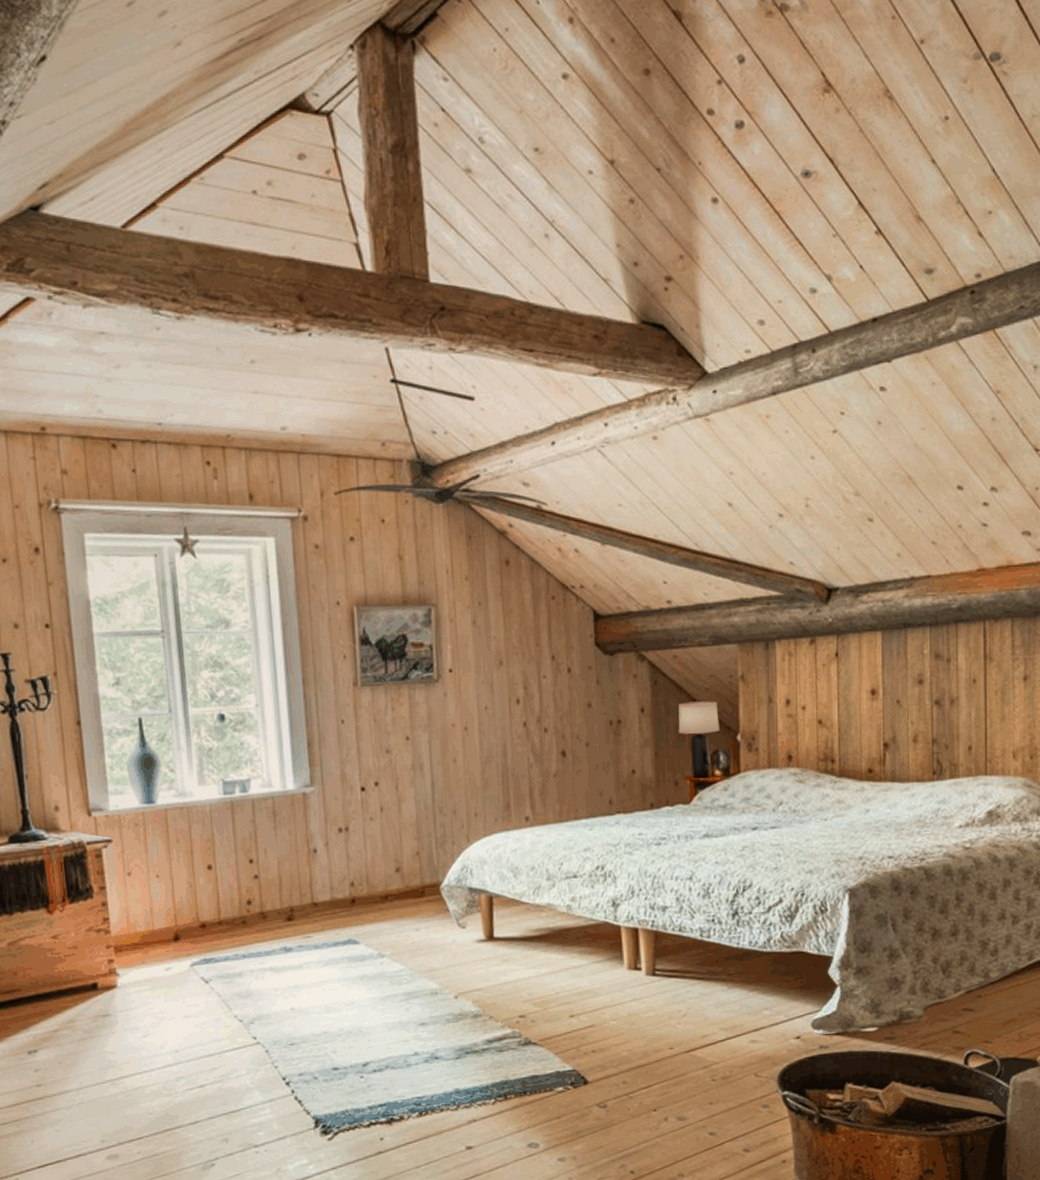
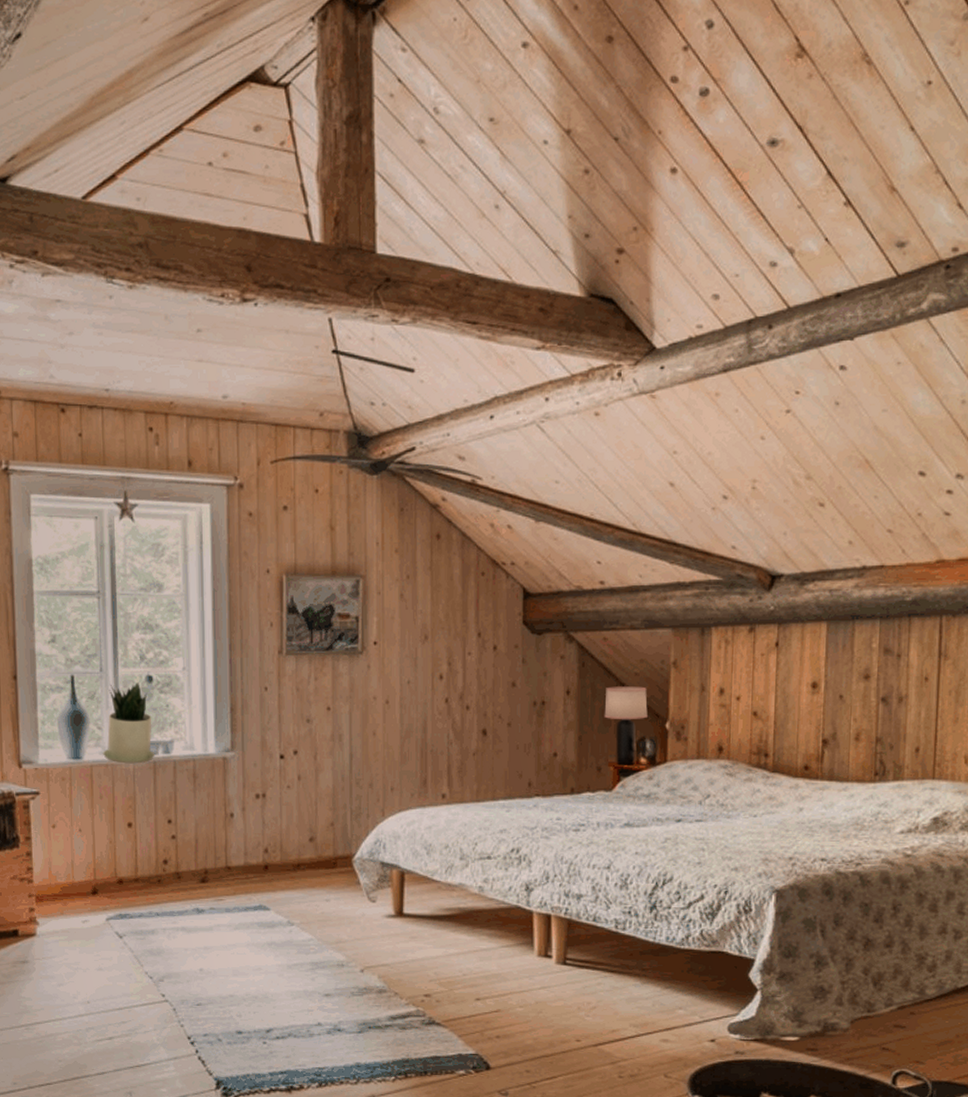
planter: none [177,722,232,806] -> present [103,682,155,764]

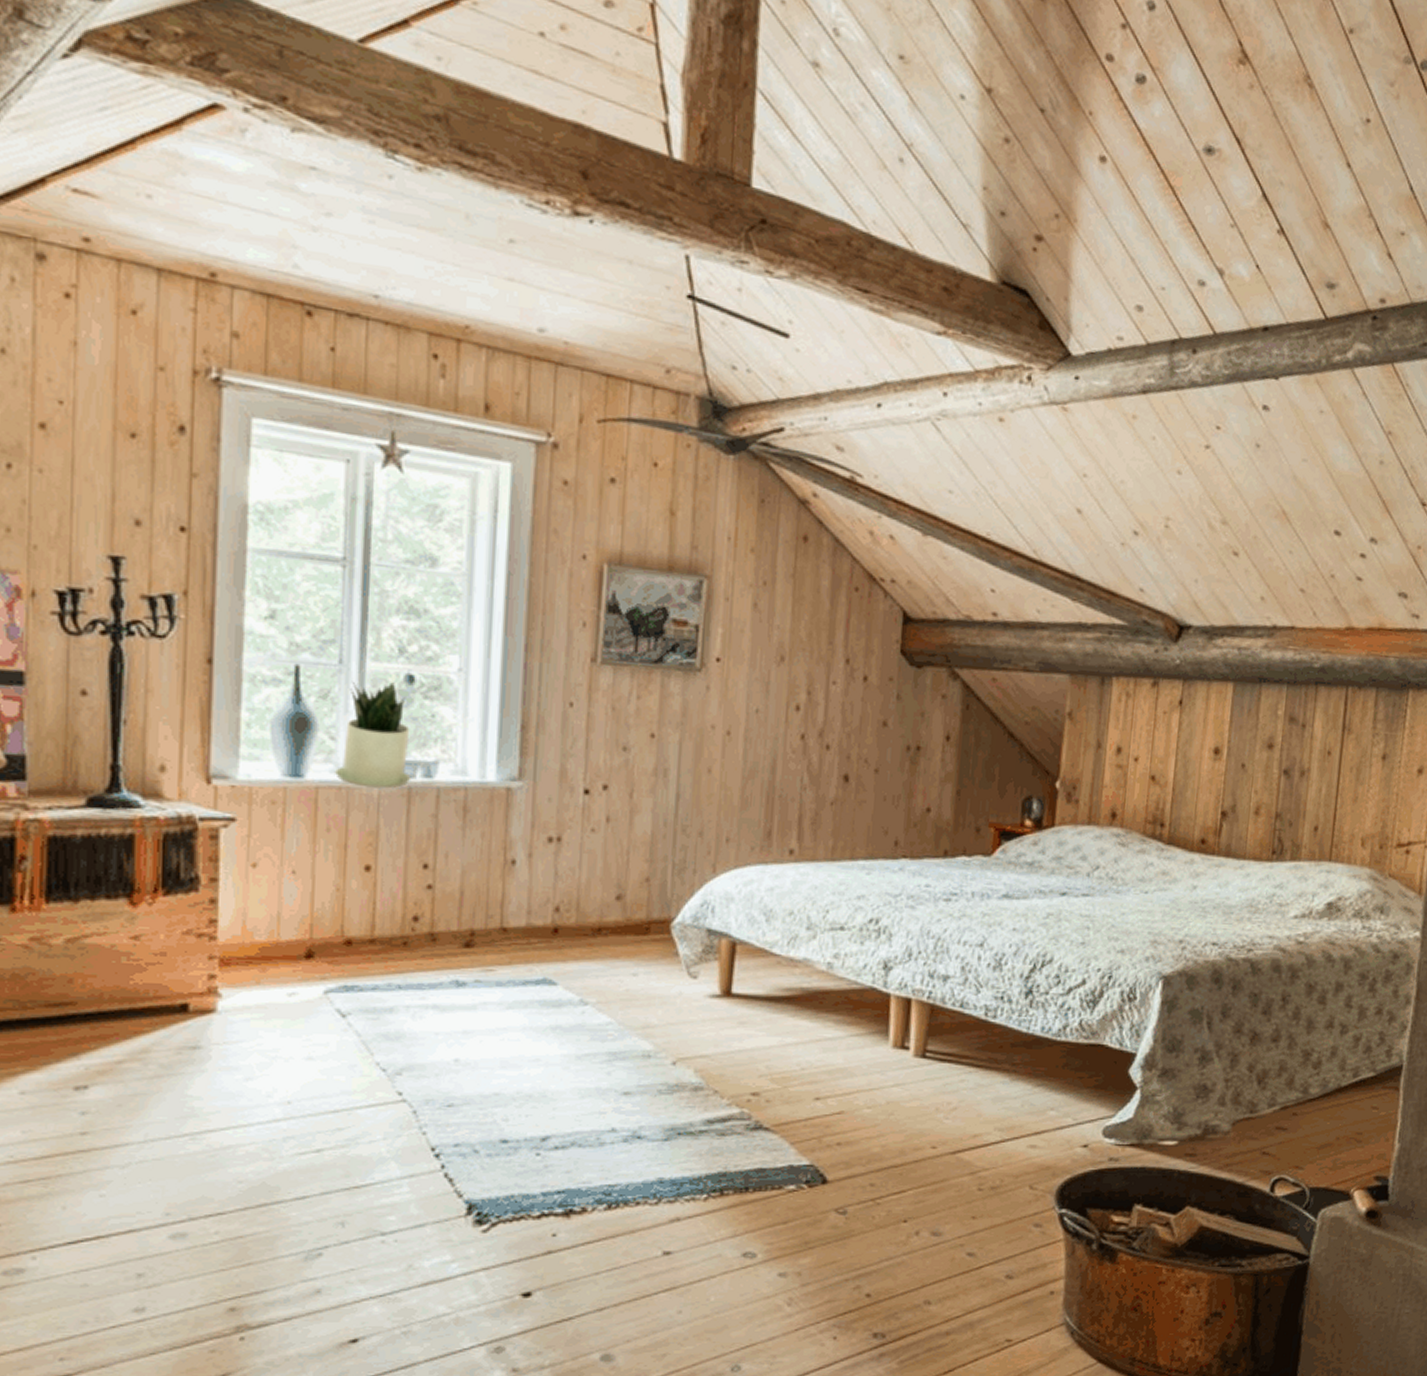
table lamp: present [604,686,649,765] -> none [987,735,1038,827]

